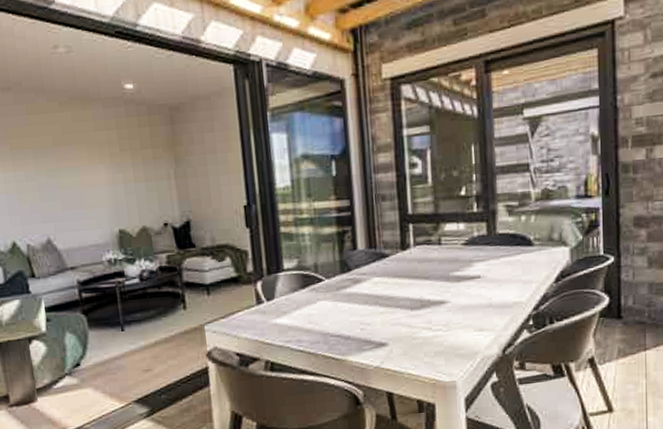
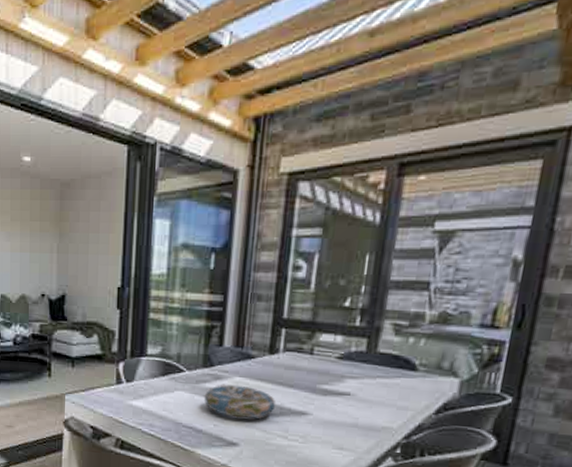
decorative bowl: none [346,285,416,319] -> present [203,384,276,420]

